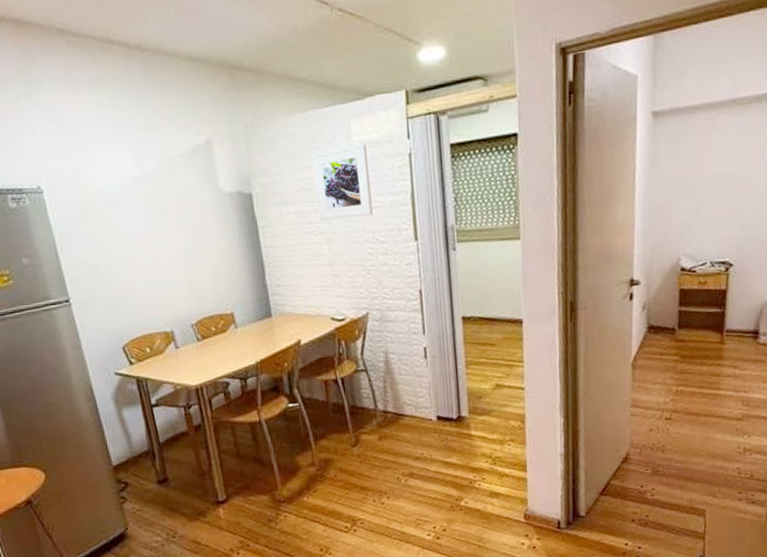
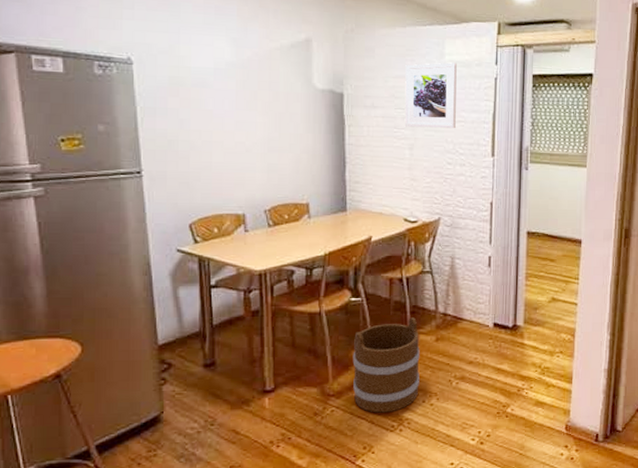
bucket: none [296,418,368,516] -> present [352,317,420,413]

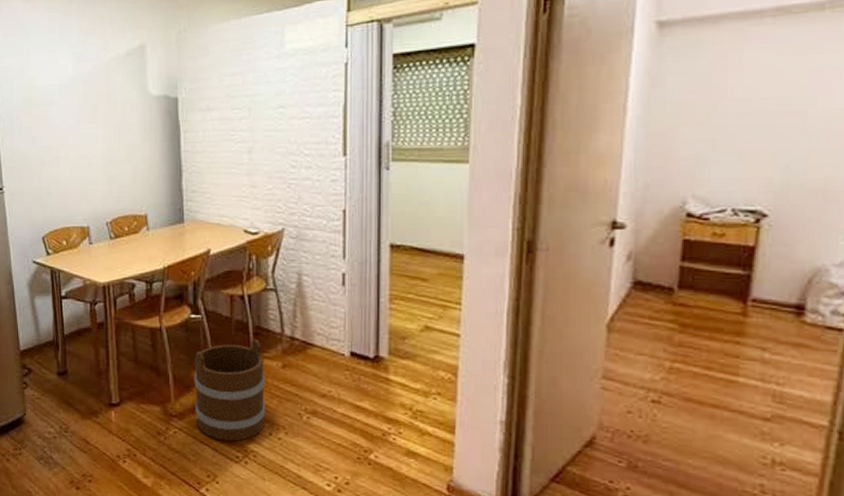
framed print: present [404,62,457,129] -> none [241,51,299,129]

